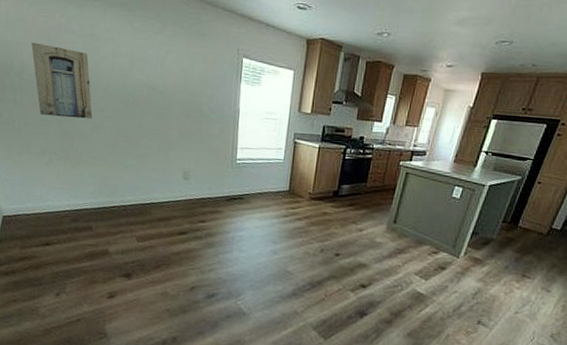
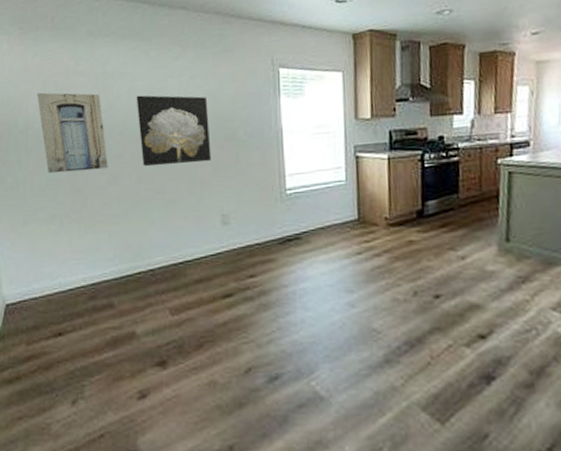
wall art: none [119,60,181,127] -> present [136,95,211,166]

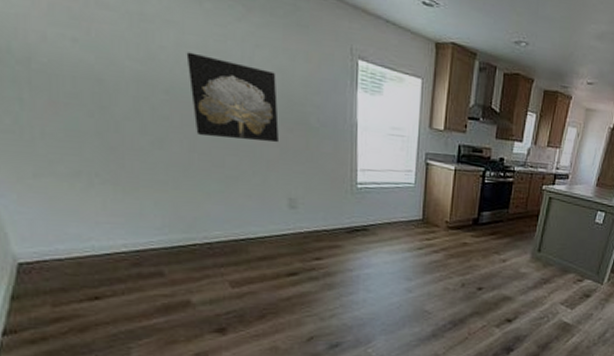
wall art: present [37,92,108,174] -> none [41,16,151,130]

